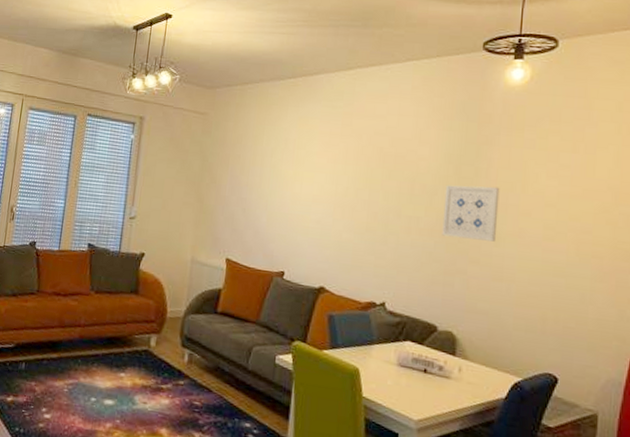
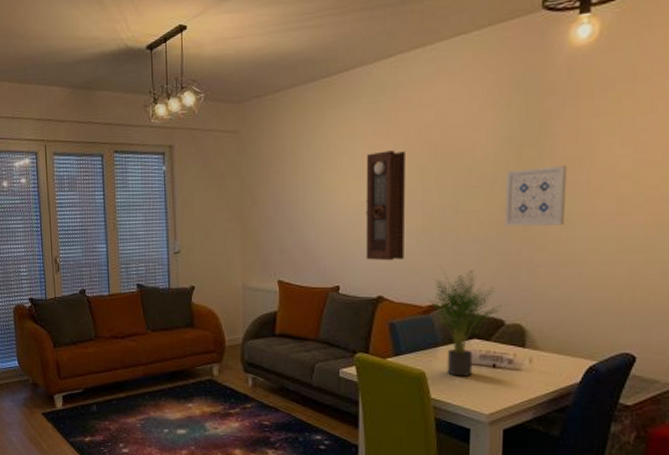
pendulum clock: none [312,150,357,254] -> present [366,150,405,261]
potted plant: none [366,268,441,379] -> present [426,269,507,376]

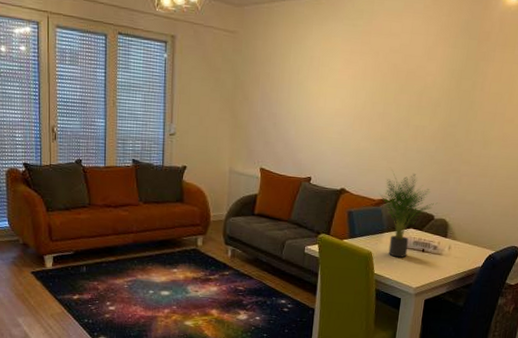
pendulum clock: present [366,150,405,261] -> none [334,67,374,161]
wall art: present [504,165,567,226] -> none [442,97,491,145]

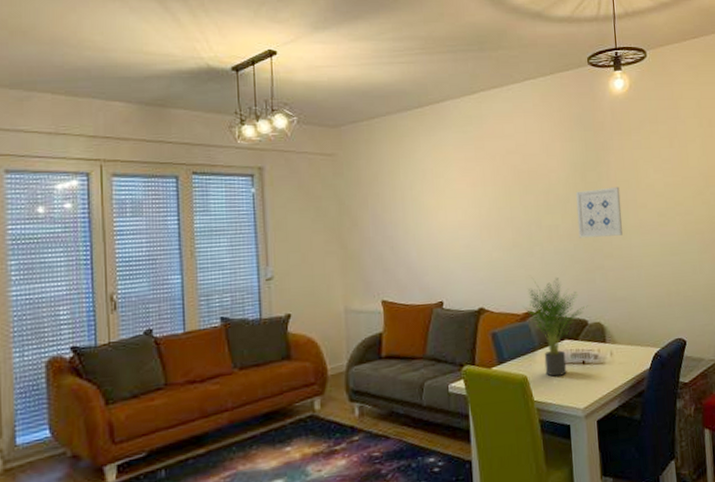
wall art: none [442,97,491,145] -> present [575,186,623,238]

